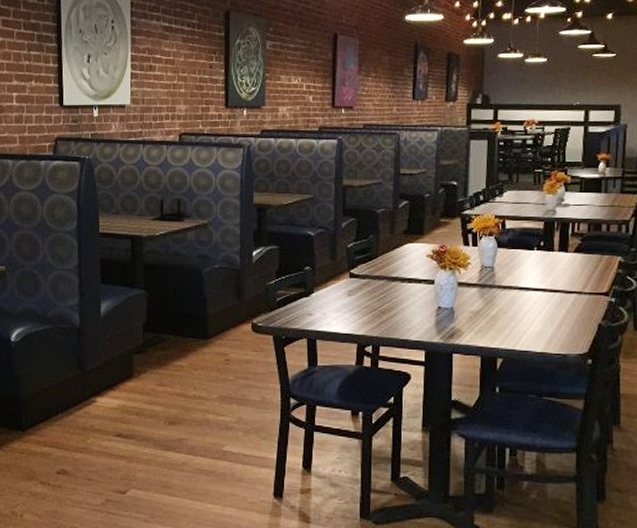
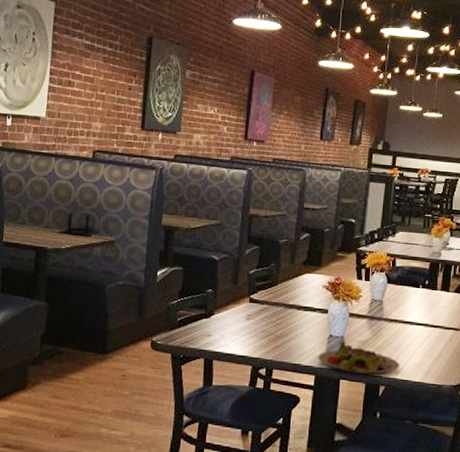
salad plate: none [427,313,518,346] -> present [318,342,400,374]

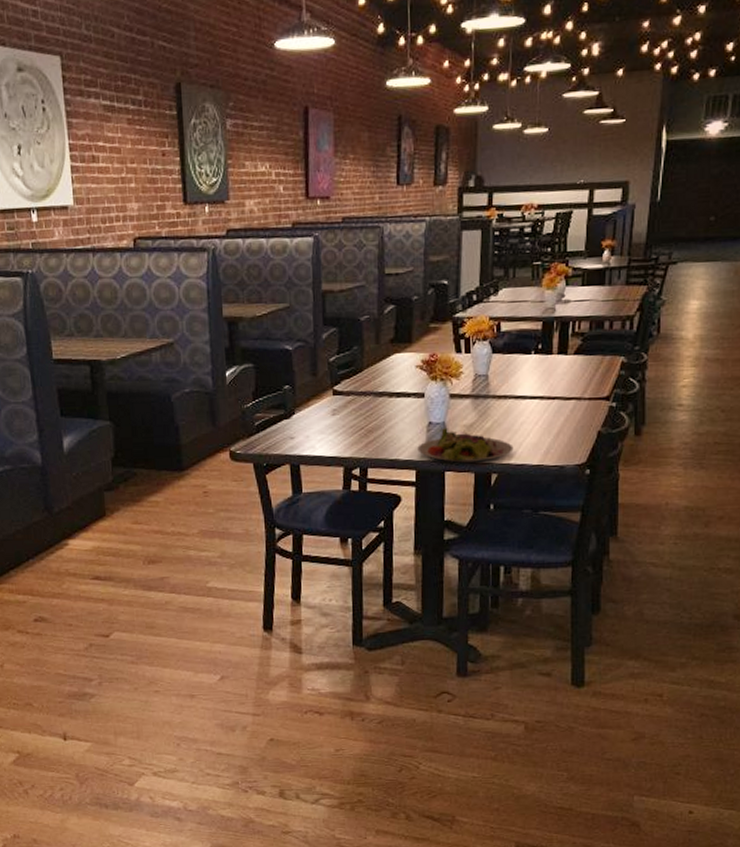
napkin holder: present [57,212,98,236] -> none [109,315,153,343]

